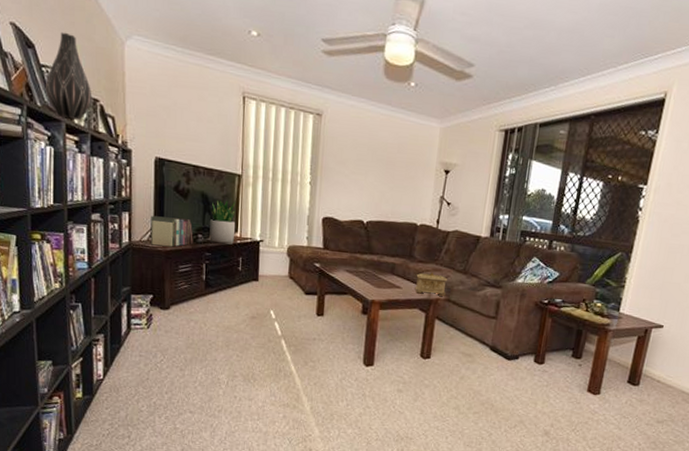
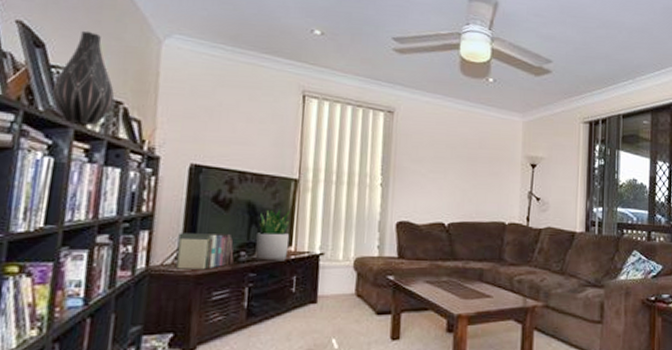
decorative box: present [415,272,448,296] -> none [507,276,545,302]

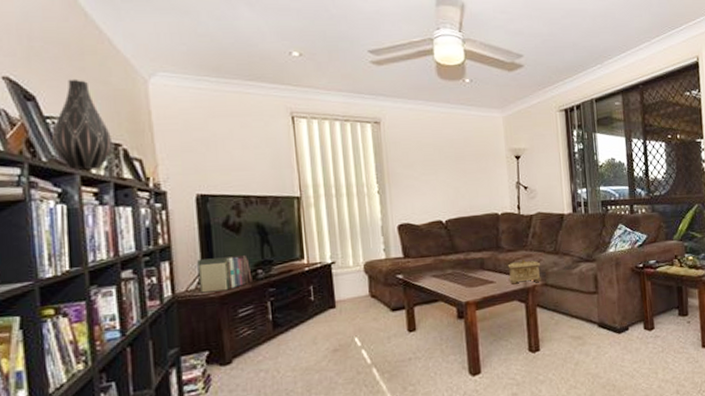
planter: present [255,207,291,263] -> none [269,224,302,277]
decorative box: none [507,276,545,302] -> present [507,259,541,285]

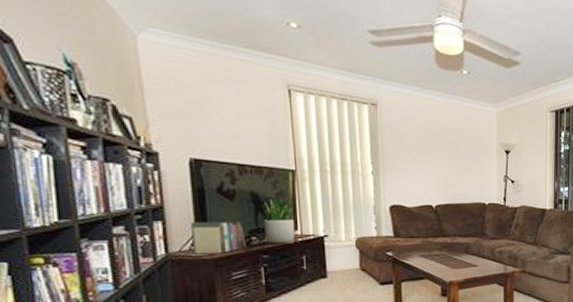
vase: present [52,79,113,171] -> none [33,24,101,124]
planter: none [269,224,302,277] -> present [263,196,295,245]
decorative box: present [507,259,541,285] -> none [490,247,521,269]

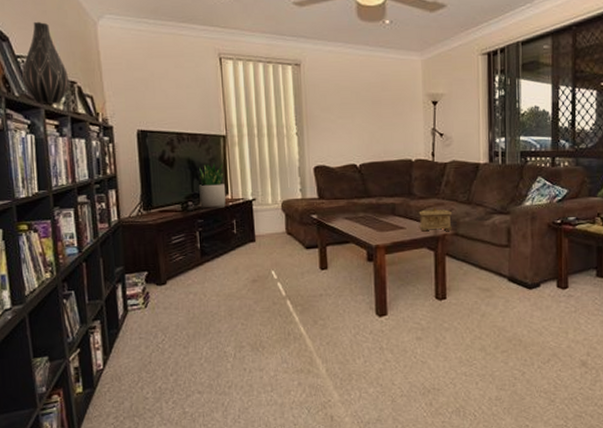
vase: none [33,24,101,124] -> present [22,21,70,106]
books: present [191,222,247,254] -> none [138,188,184,220]
decorative box: none [490,247,521,269] -> present [419,207,453,232]

